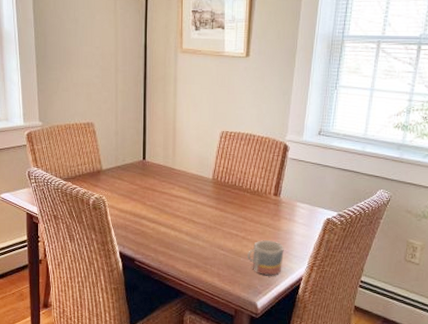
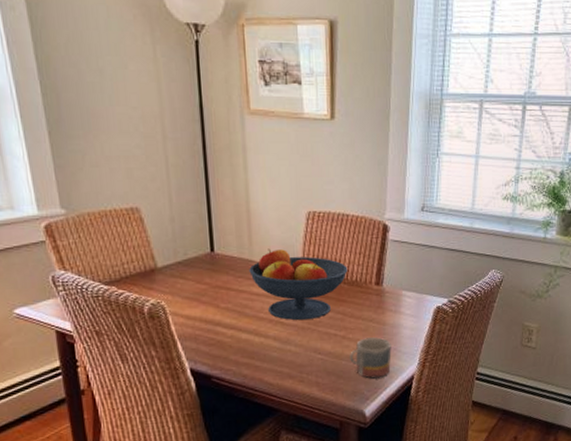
fruit bowl: none [171,160,251,221] -> present [249,248,348,321]

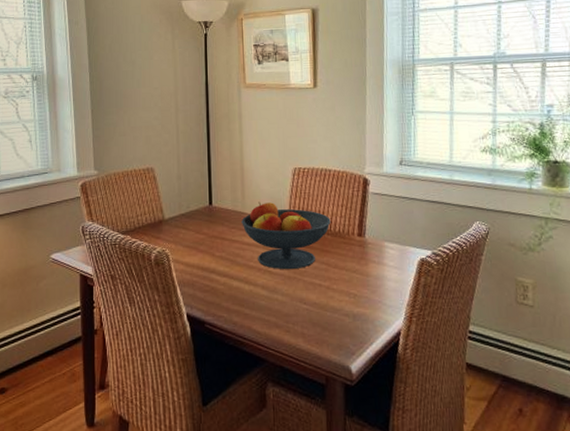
mug: present [350,337,391,379] -> none [334,289,376,332]

